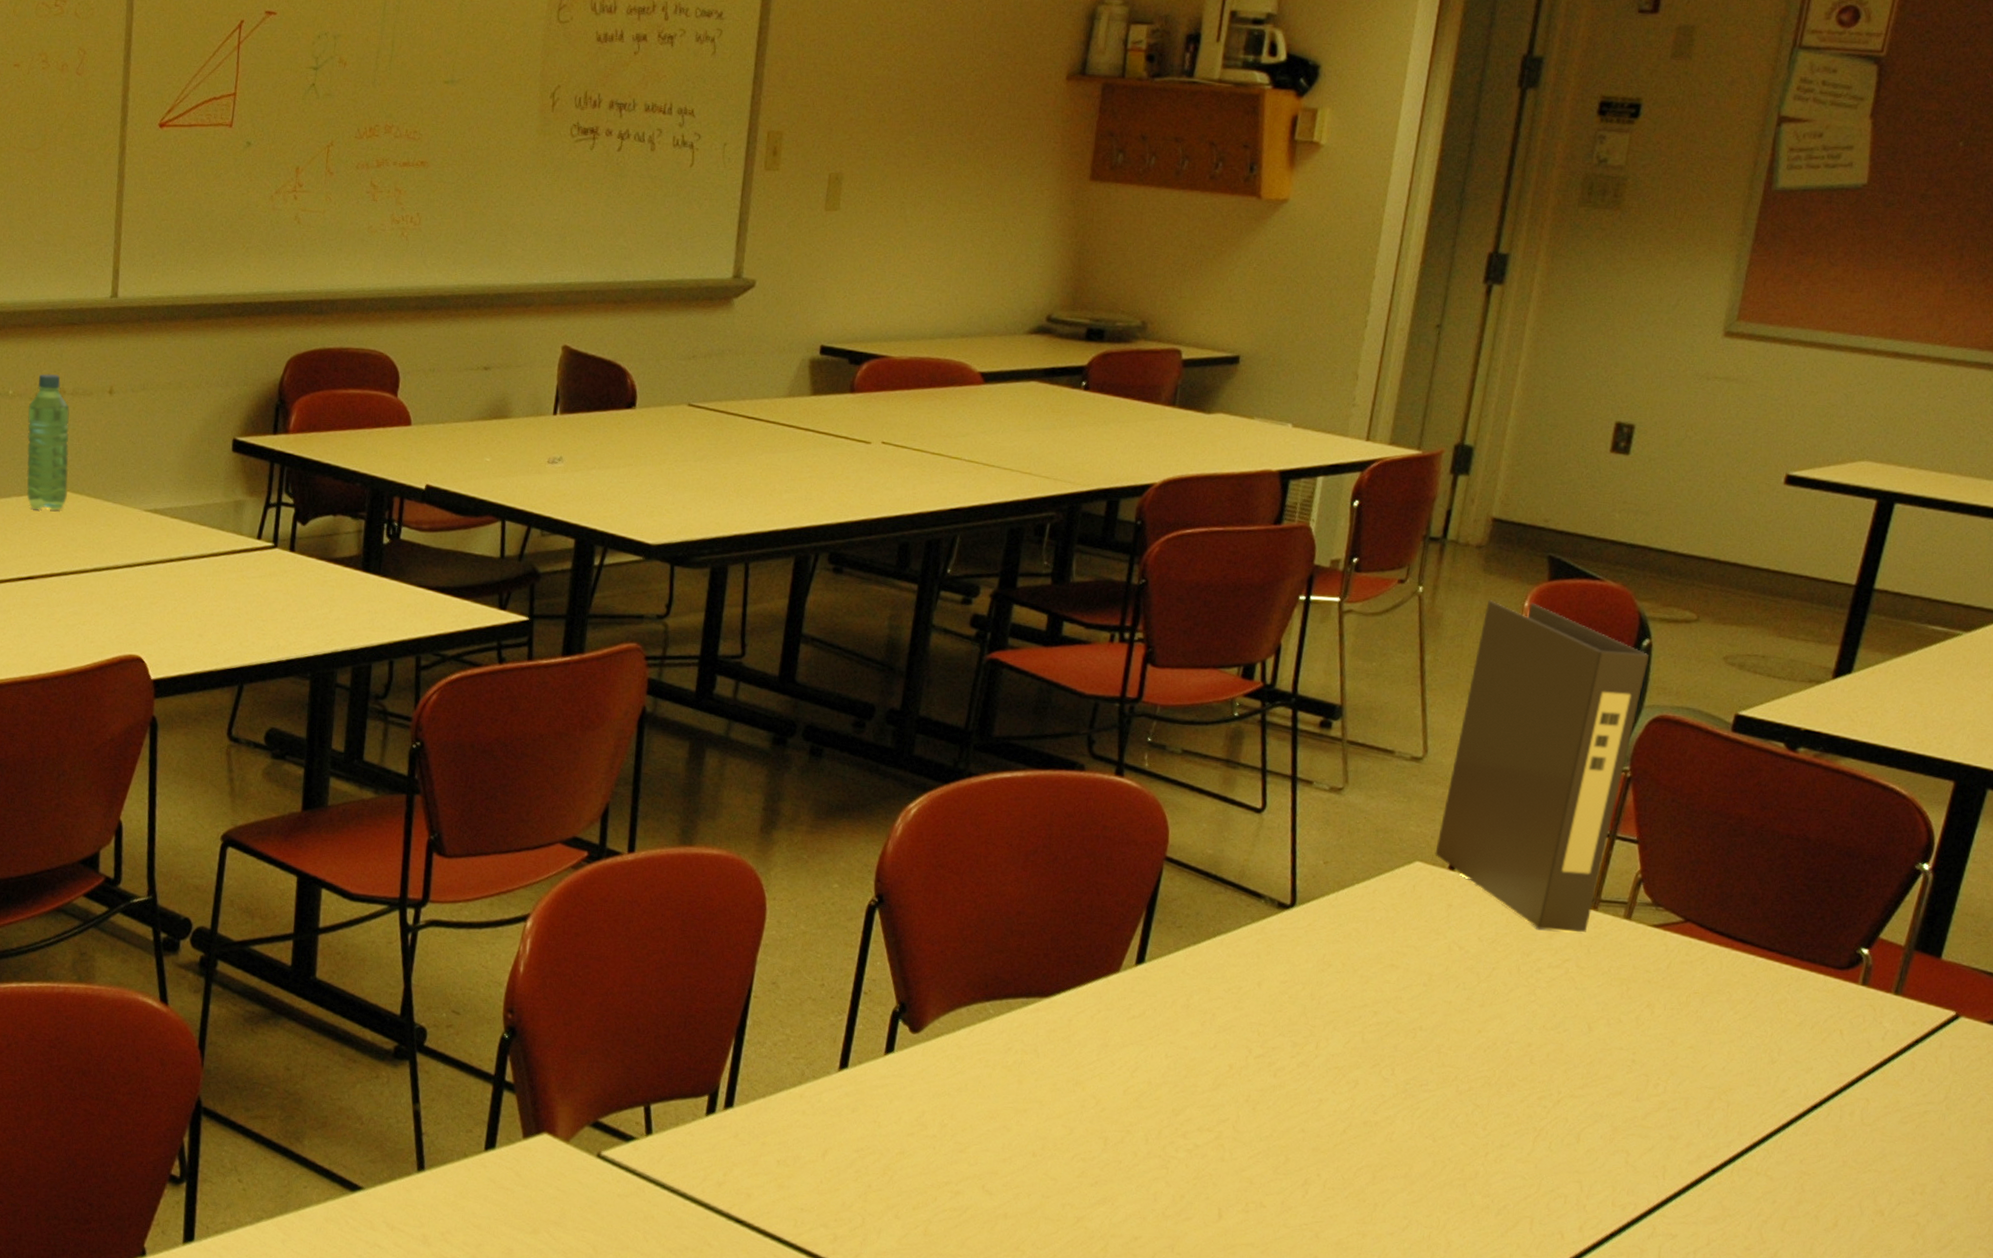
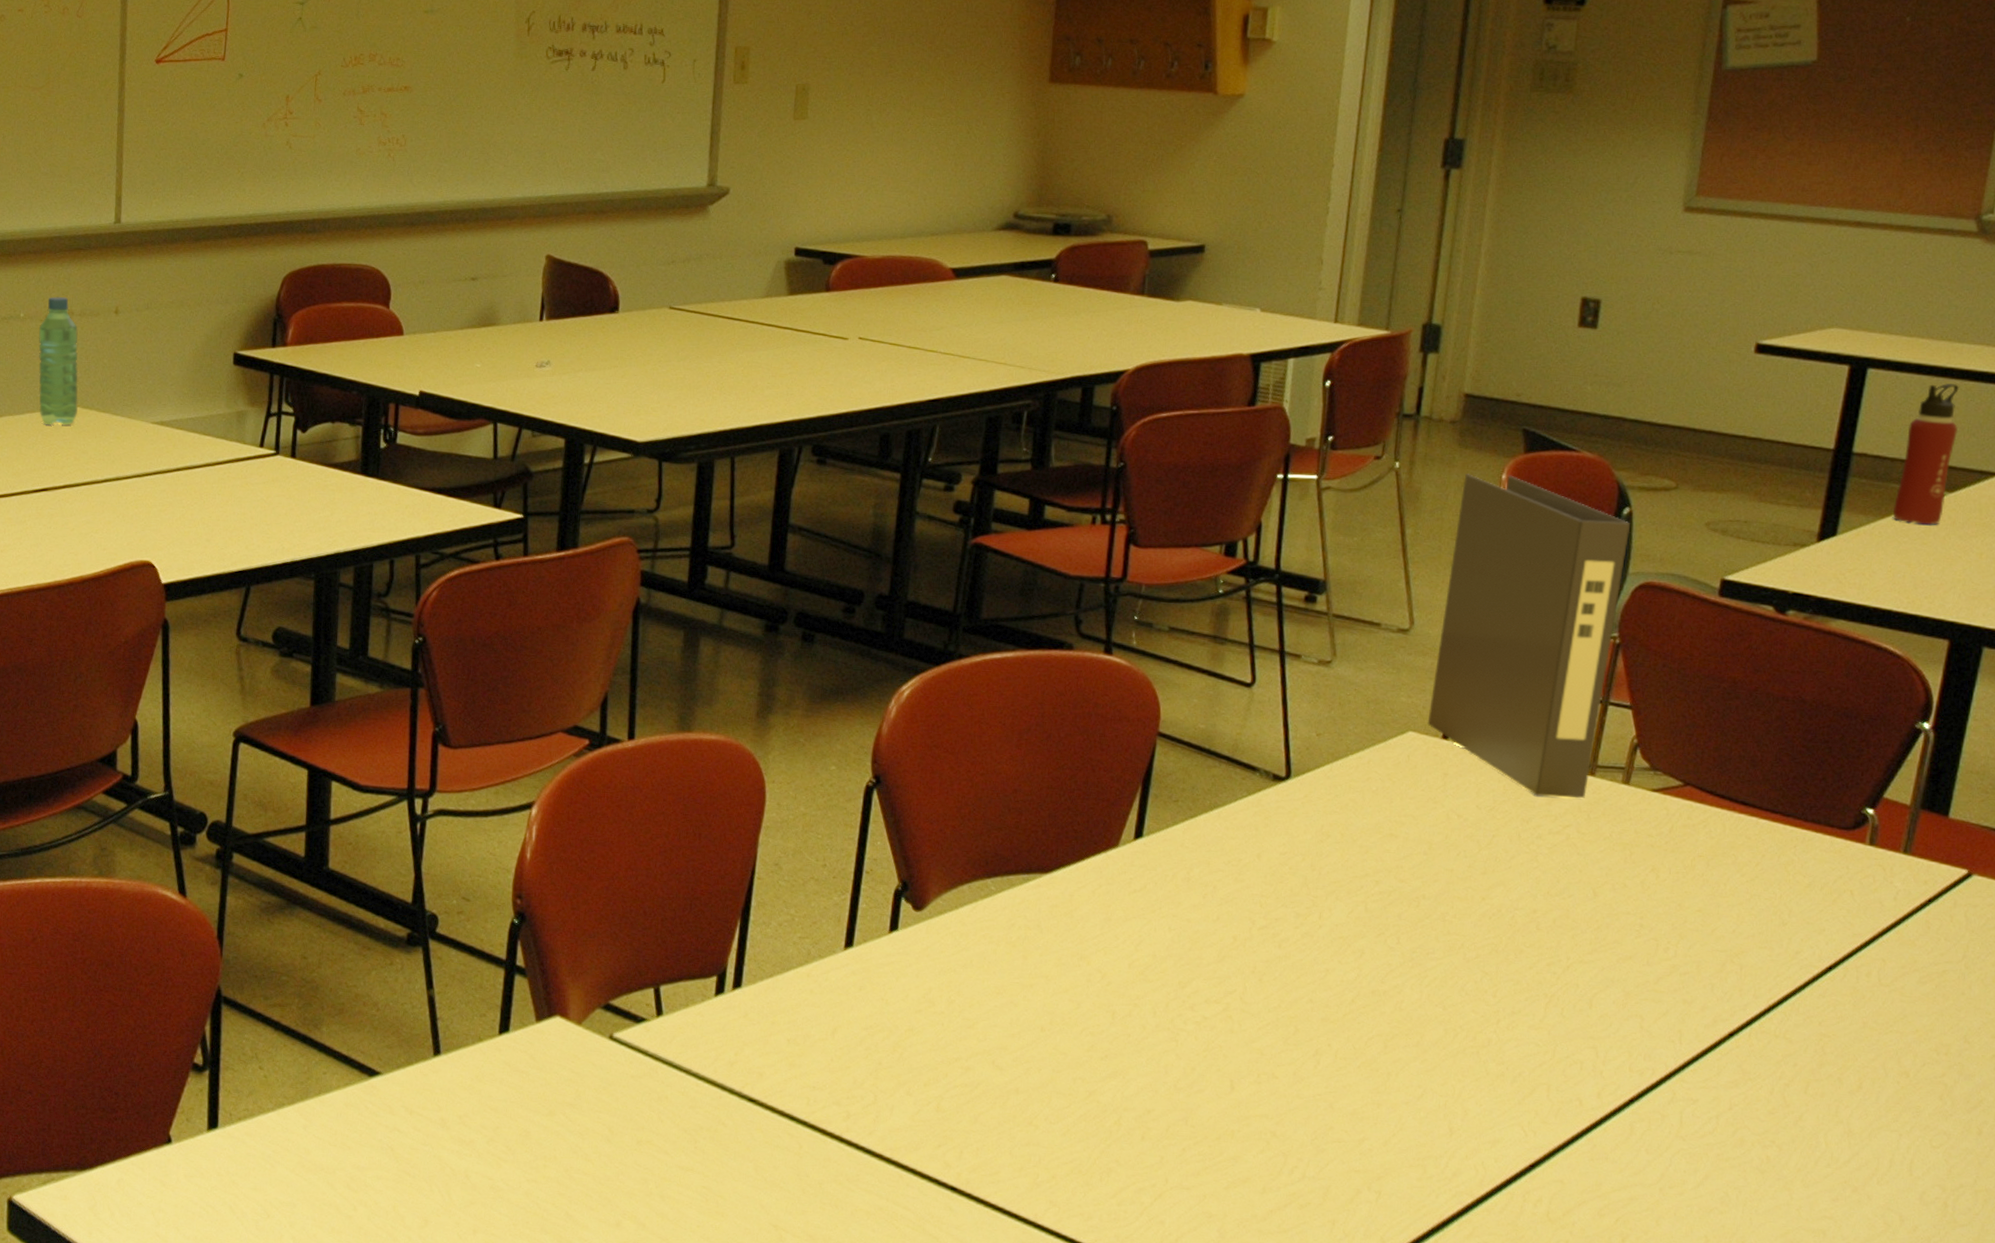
water bottle: none [1909,521,1985,665] -> present [1893,383,1960,525]

